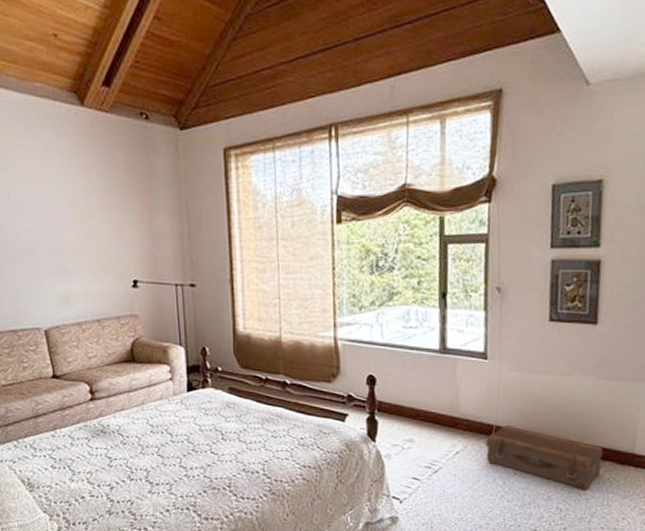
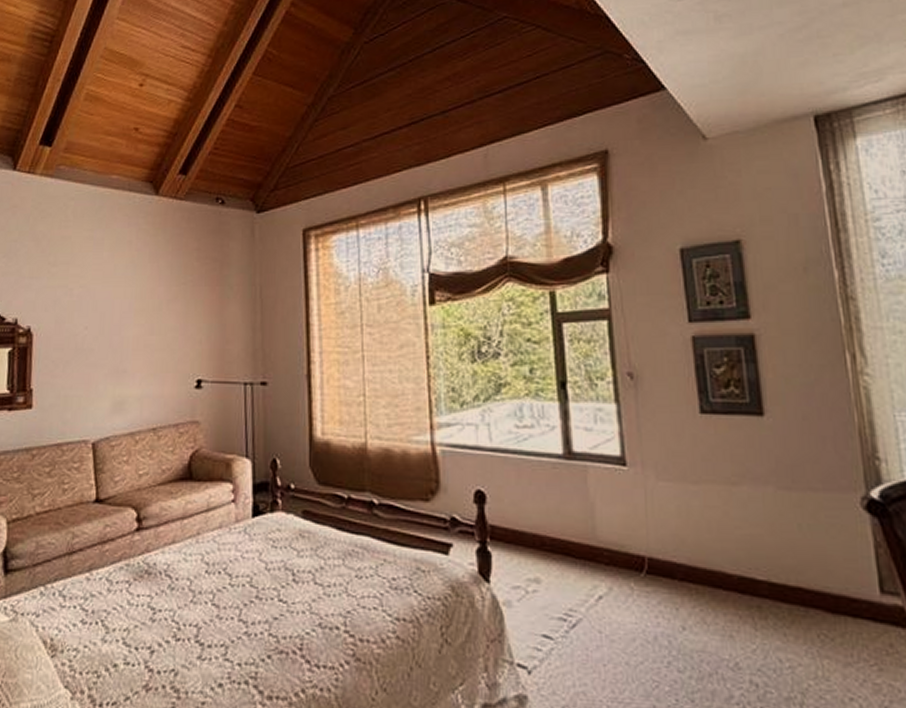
suitcase: present [485,425,603,490] -> none [637,557,805,654]

